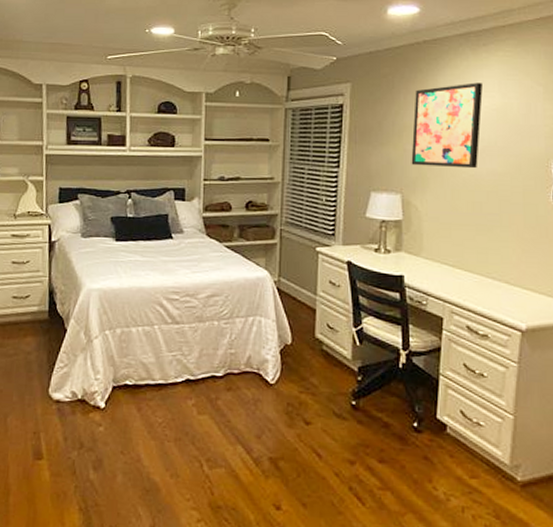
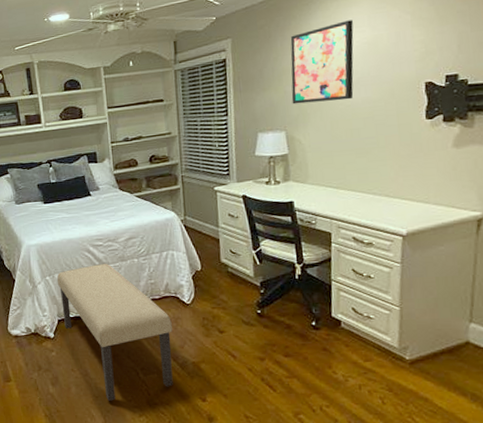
bench: none [119,322,250,498] -> present [57,264,173,401]

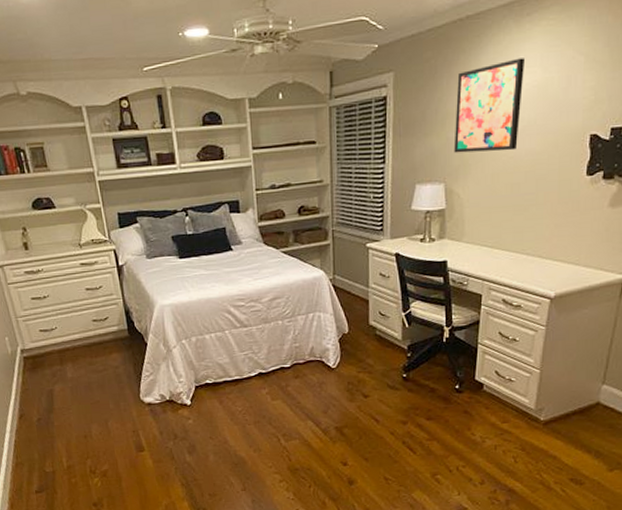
bench: present [57,264,173,401] -> none [194,326,316,468]

